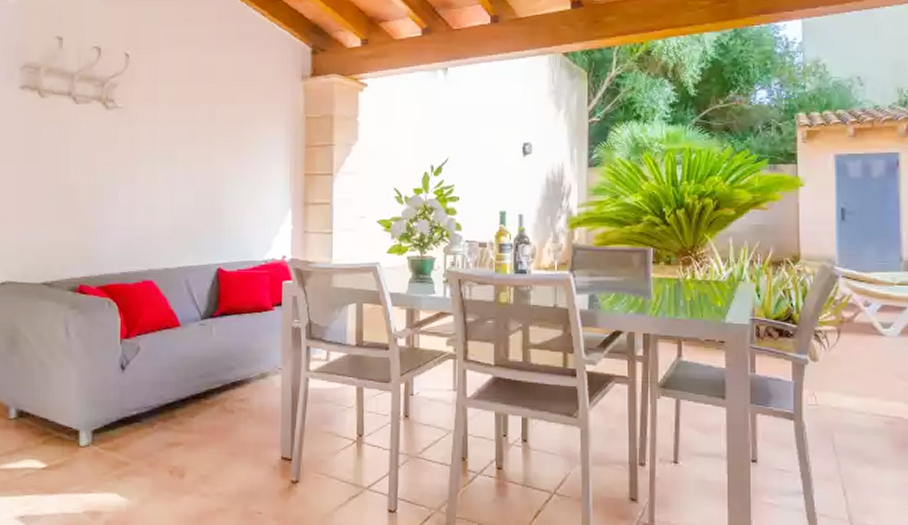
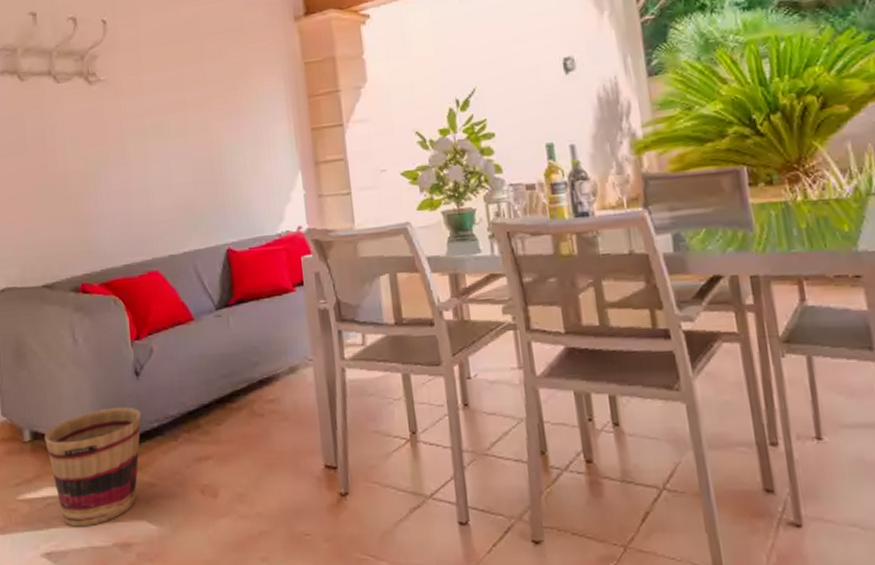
basket: none [29,395,123,496] -> present [44,407,142,527]

